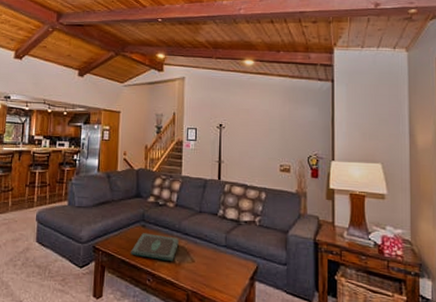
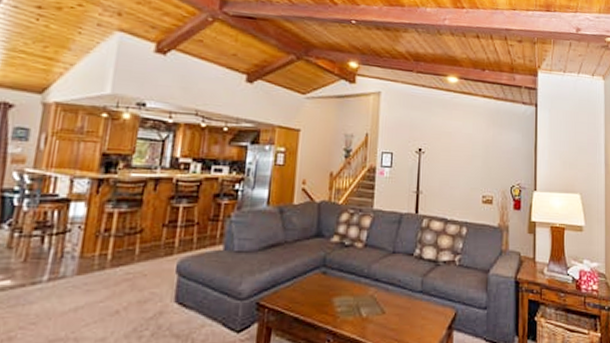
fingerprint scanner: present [131,233,179,261] -> none [307,282,367,314]

